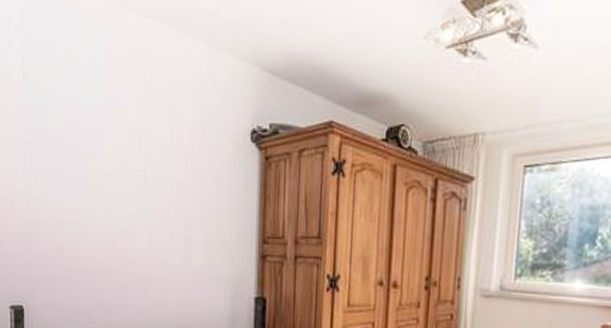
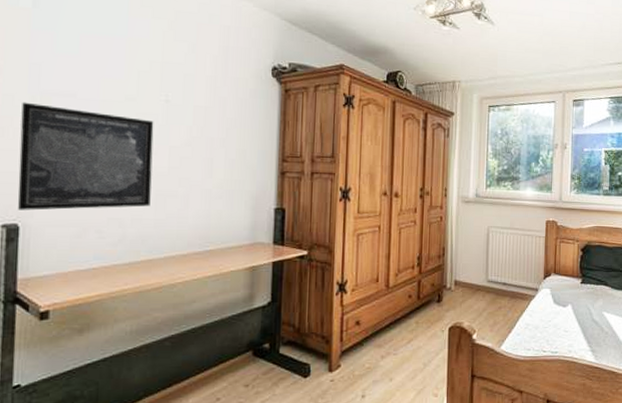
wall art: none [20,183,134,293] -> present [17,102,154,211]

